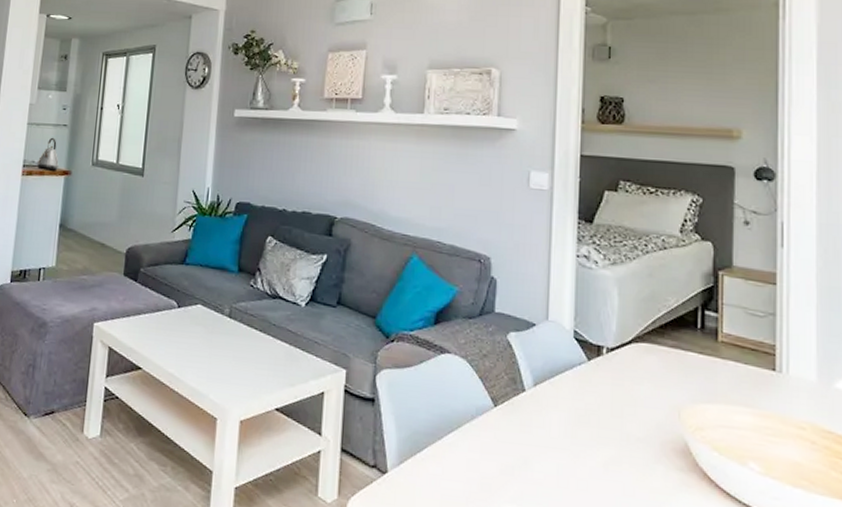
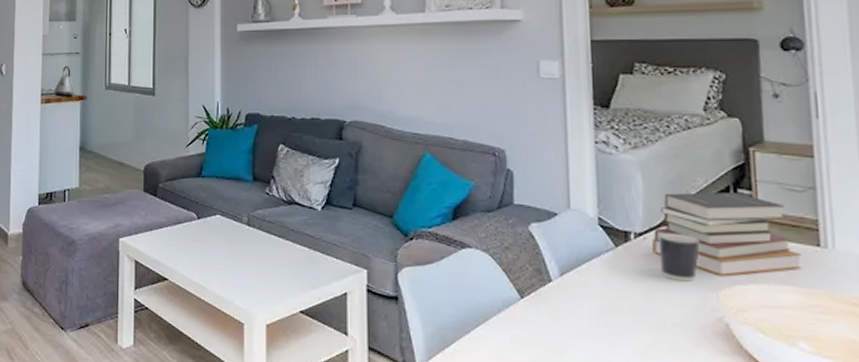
books: none [621,310,758,395] -> present [651,192,802,277]
mug: none [628,349,668,399] -> present [658,232,701,282]

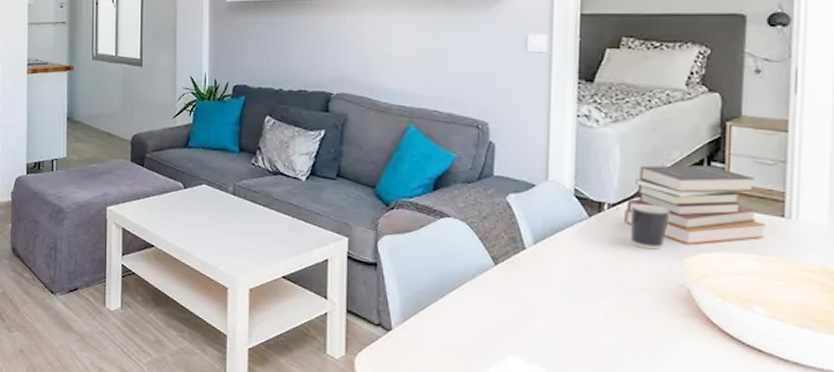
kettle: present [54,65,74,98] -> none [40,35,61,68]

